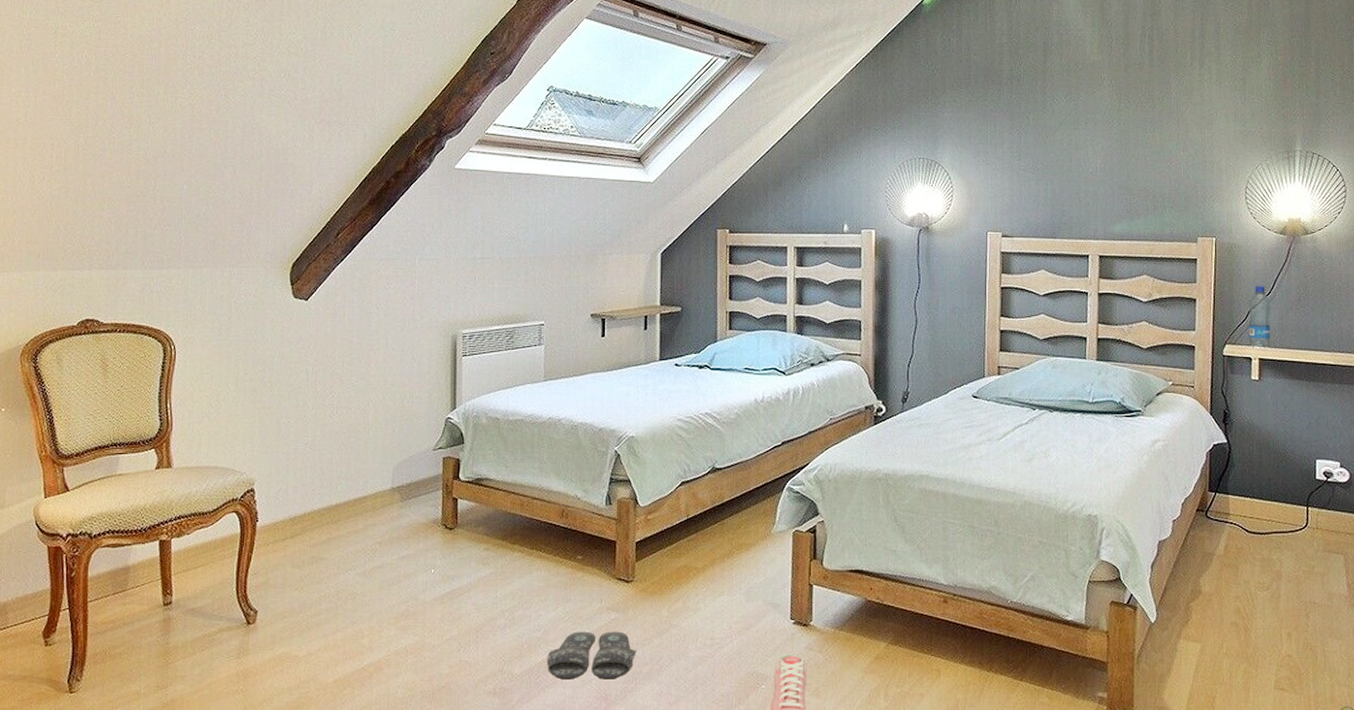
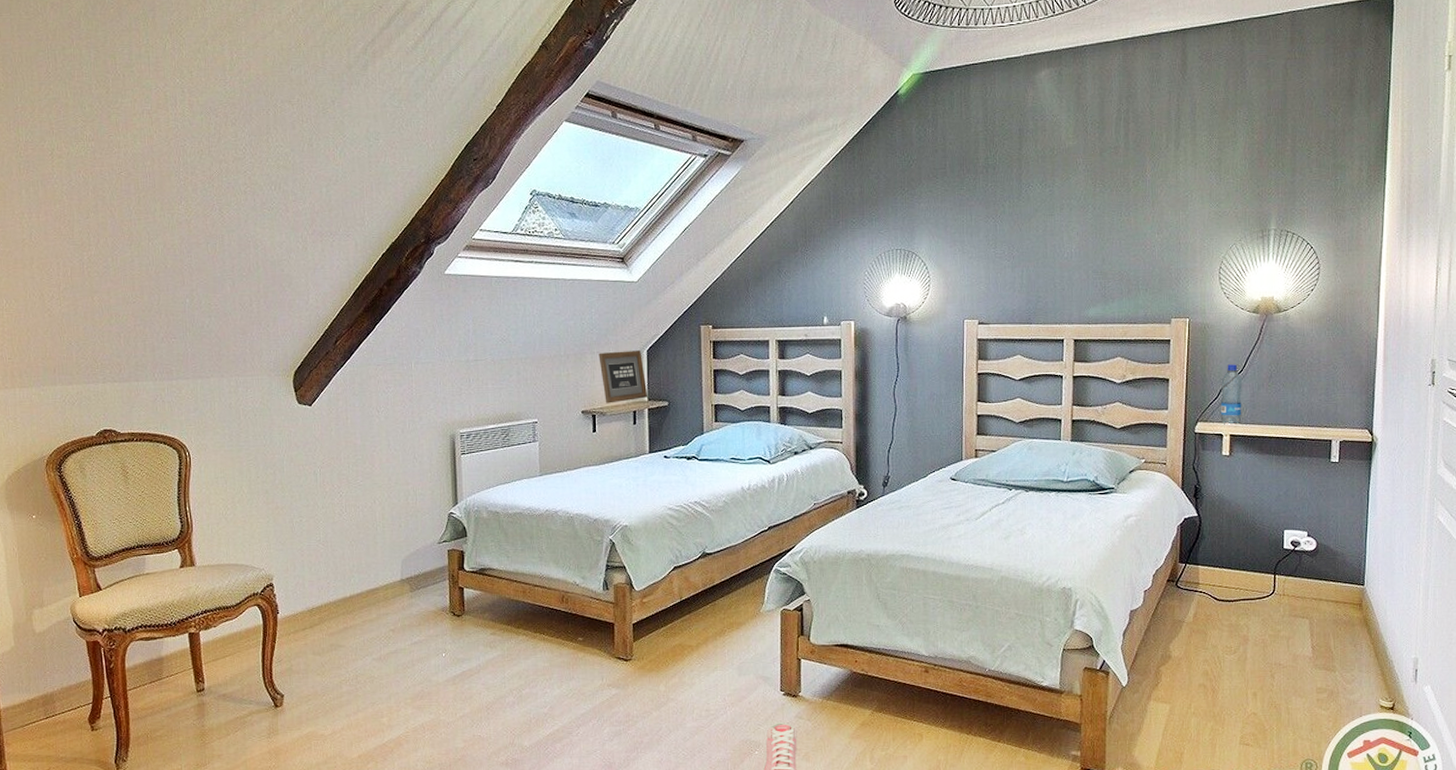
slippers: present [546,631,636,680] -> none [553,705,637,751]
picture frame: none [611,253,661,307] -> present [599,350,648,403]

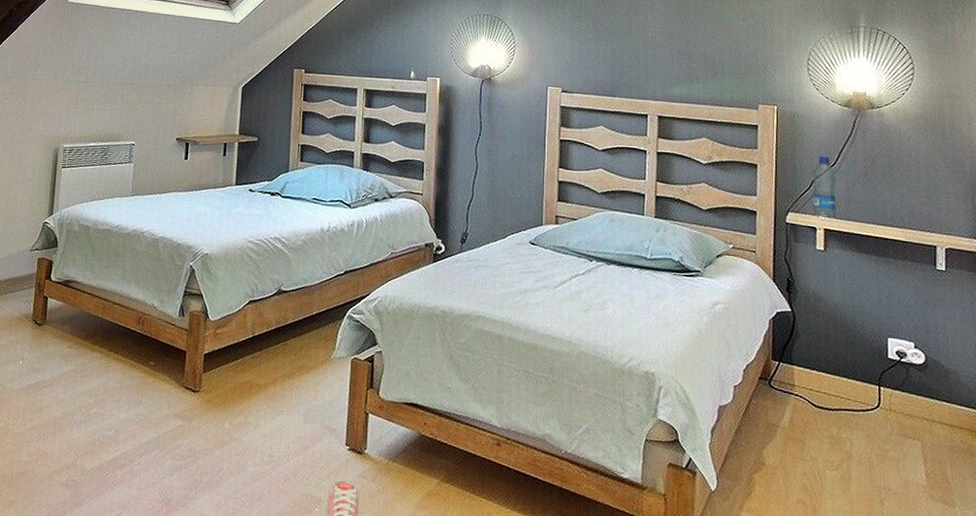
picture frame: present [599,350,648,403] -> none [197,85,240,134]

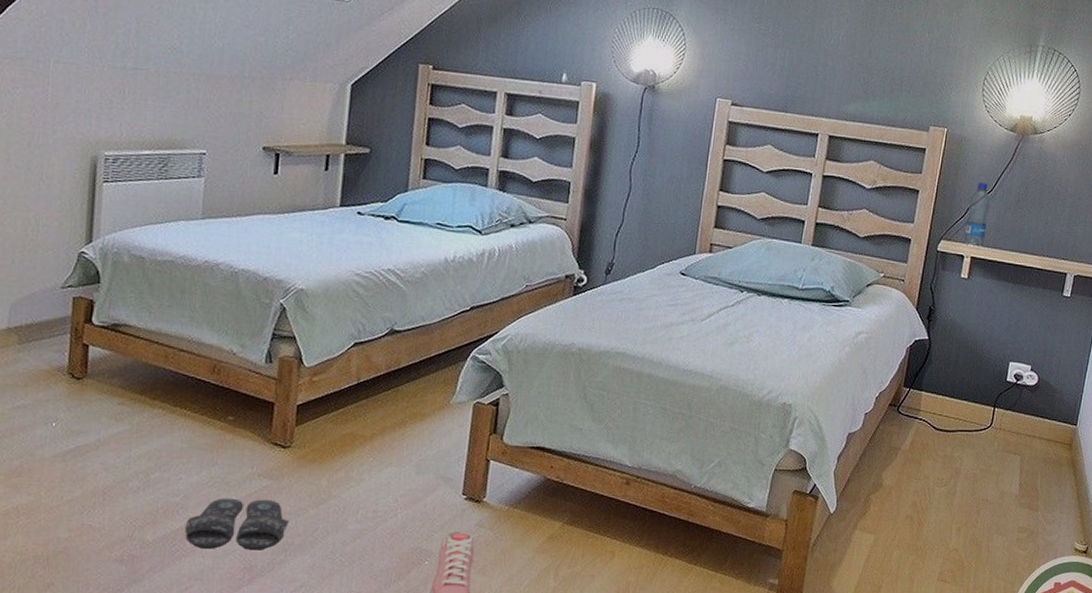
slippers: none [115,434,199,485] -> present [184,498,289,550]

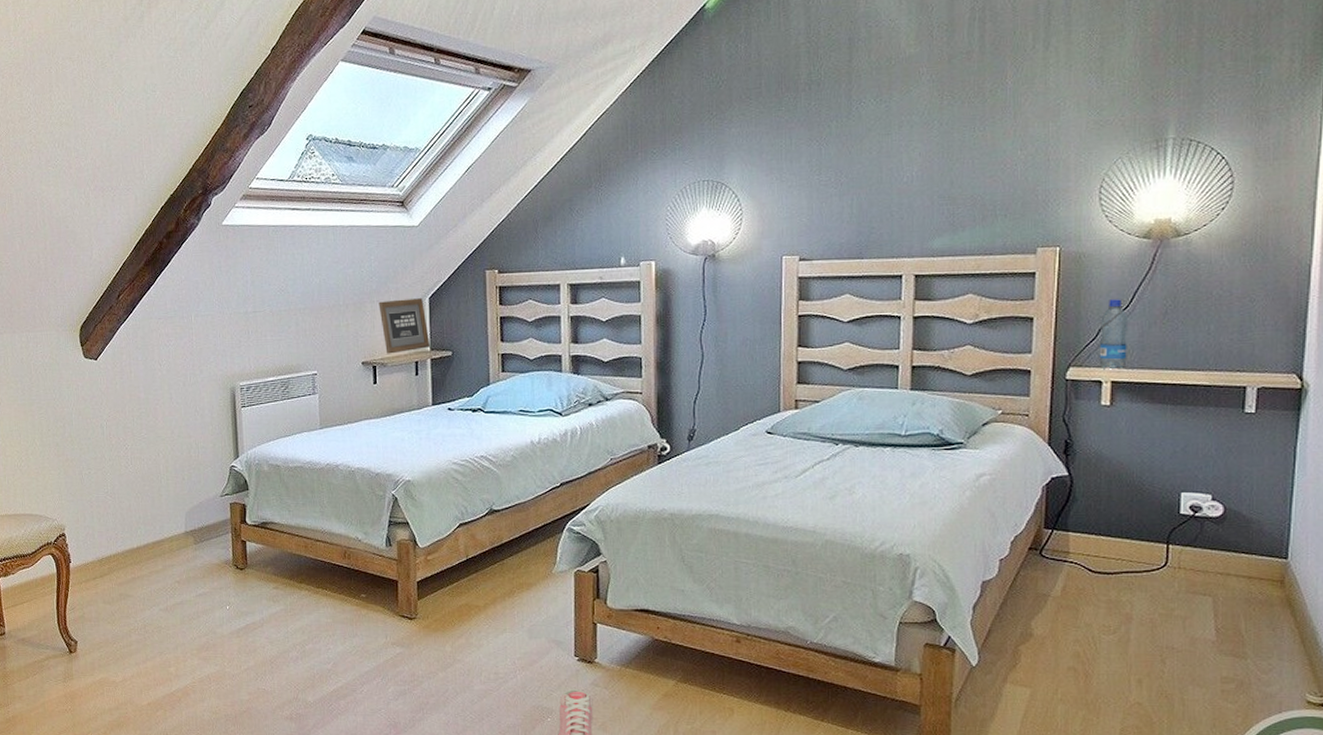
slippers: present [184,498,289,550] -> none [337,664,422,709]
picture frame: none [291,80,347,142] -> present [378,298,431,354]

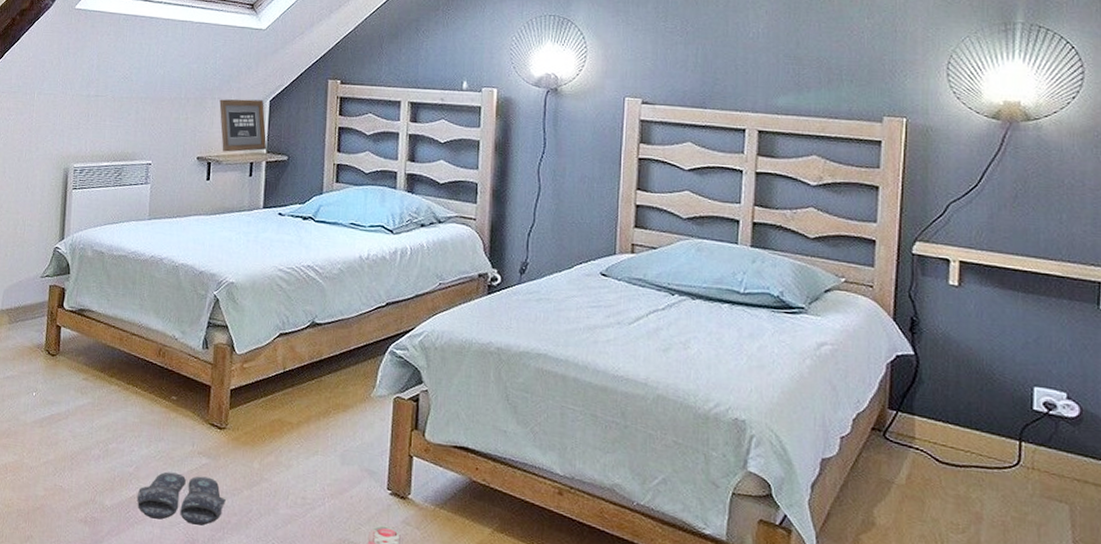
slippers: none [337,664,422,709] -> present [137,471,226,525]
bottle: present [1099,299,1129,370] -> none [946,177,978,250]

